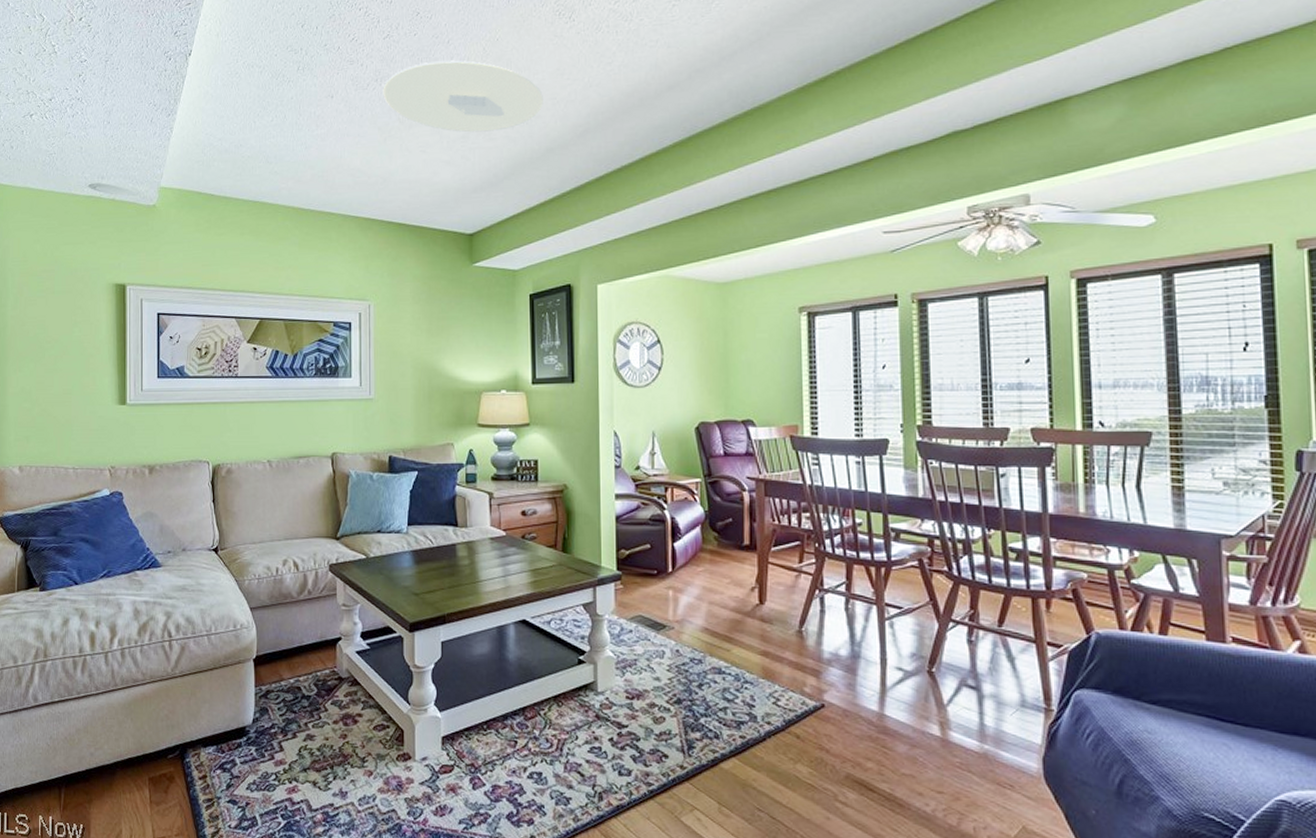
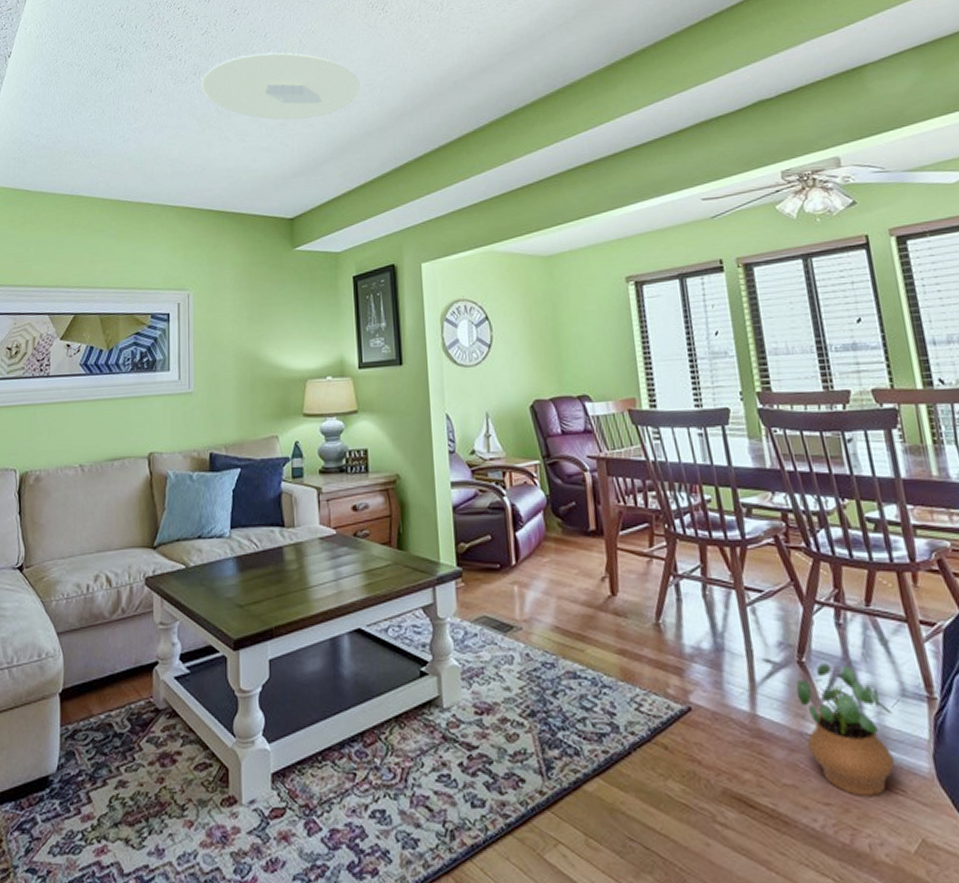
potted plant: none [923,674,1011,788] -> present [796,663,896,796]

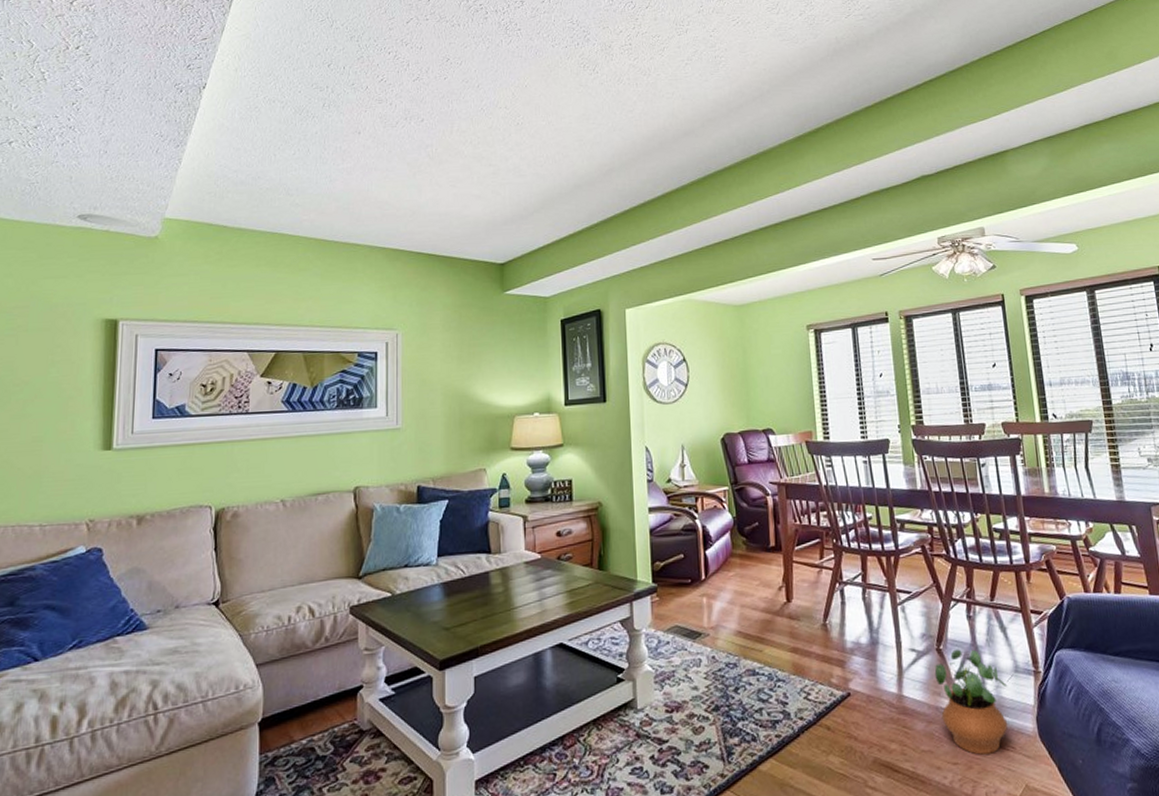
ceiling light: present [201,52,360,120] -> none [412,103,571,169]

